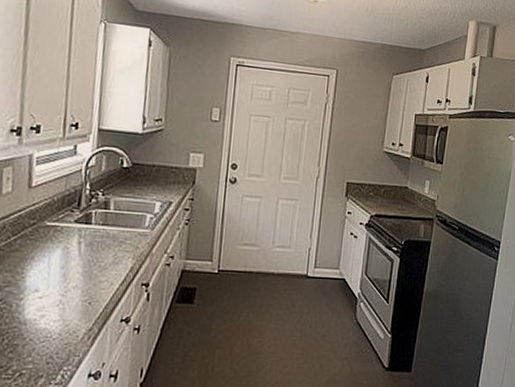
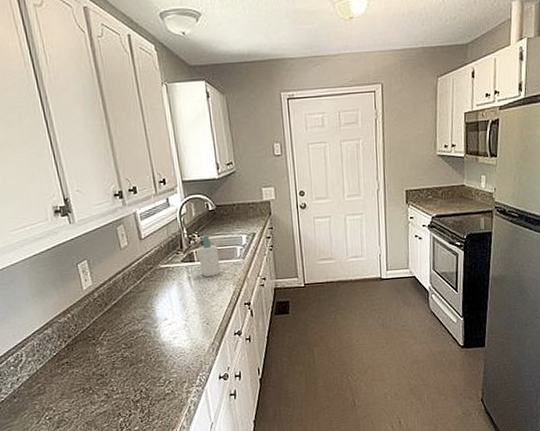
soap bottle: none [96,193,124,245] -> present [197,234,221,277]

